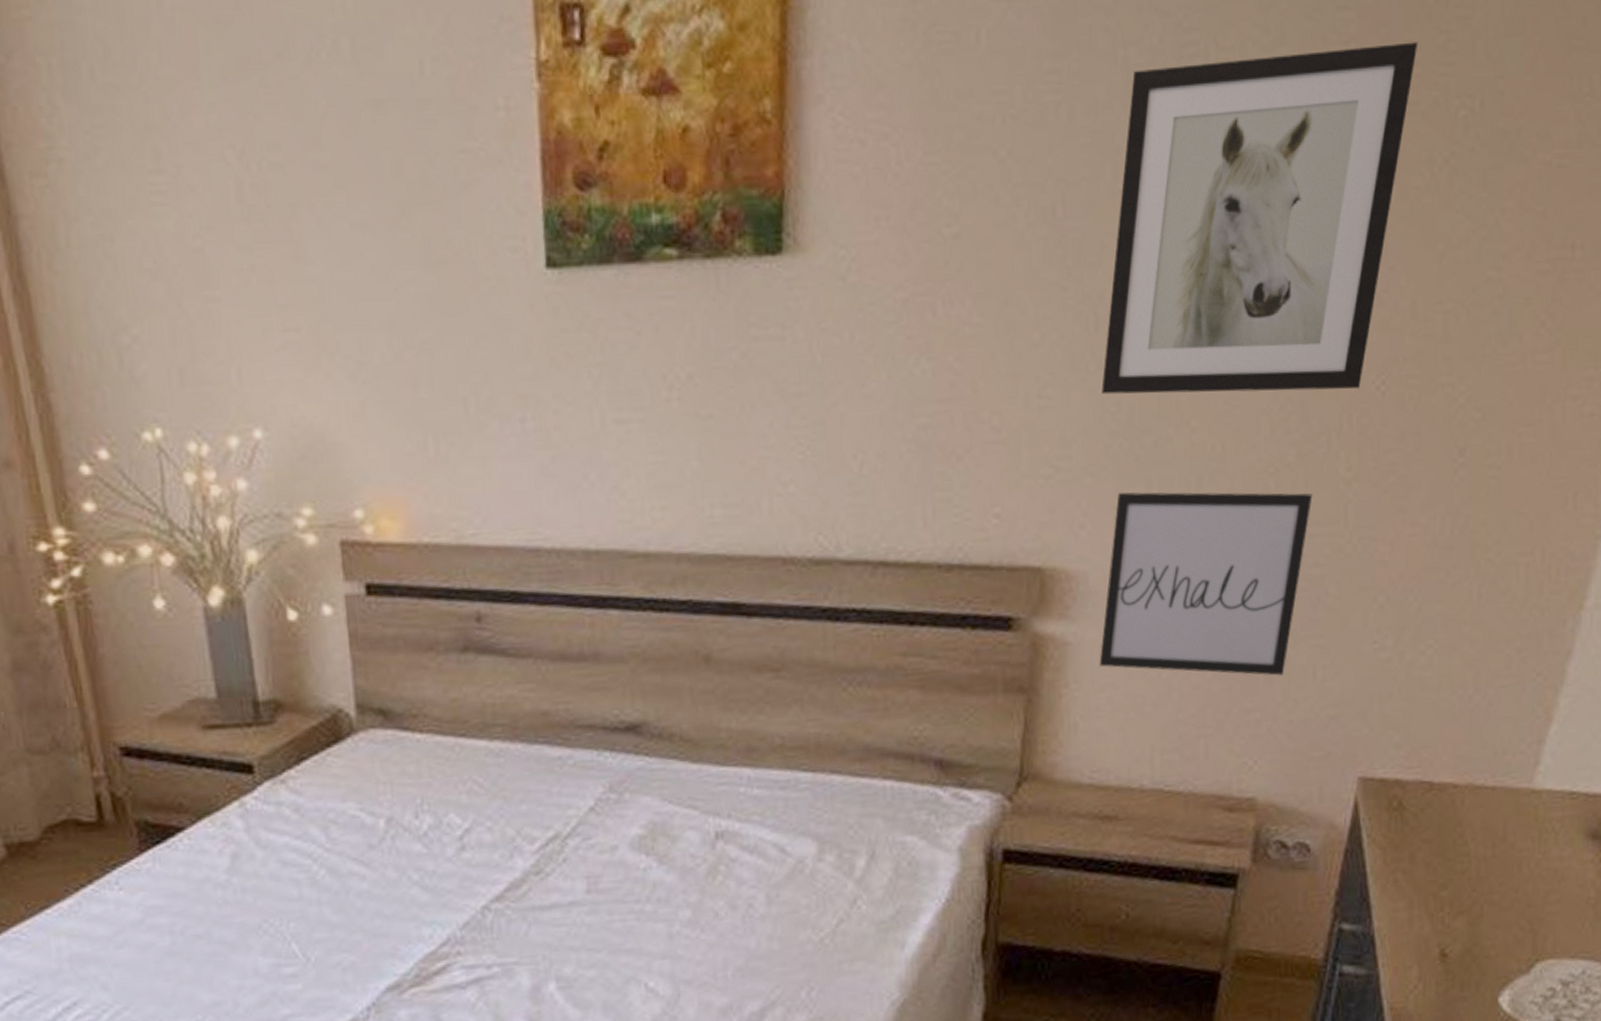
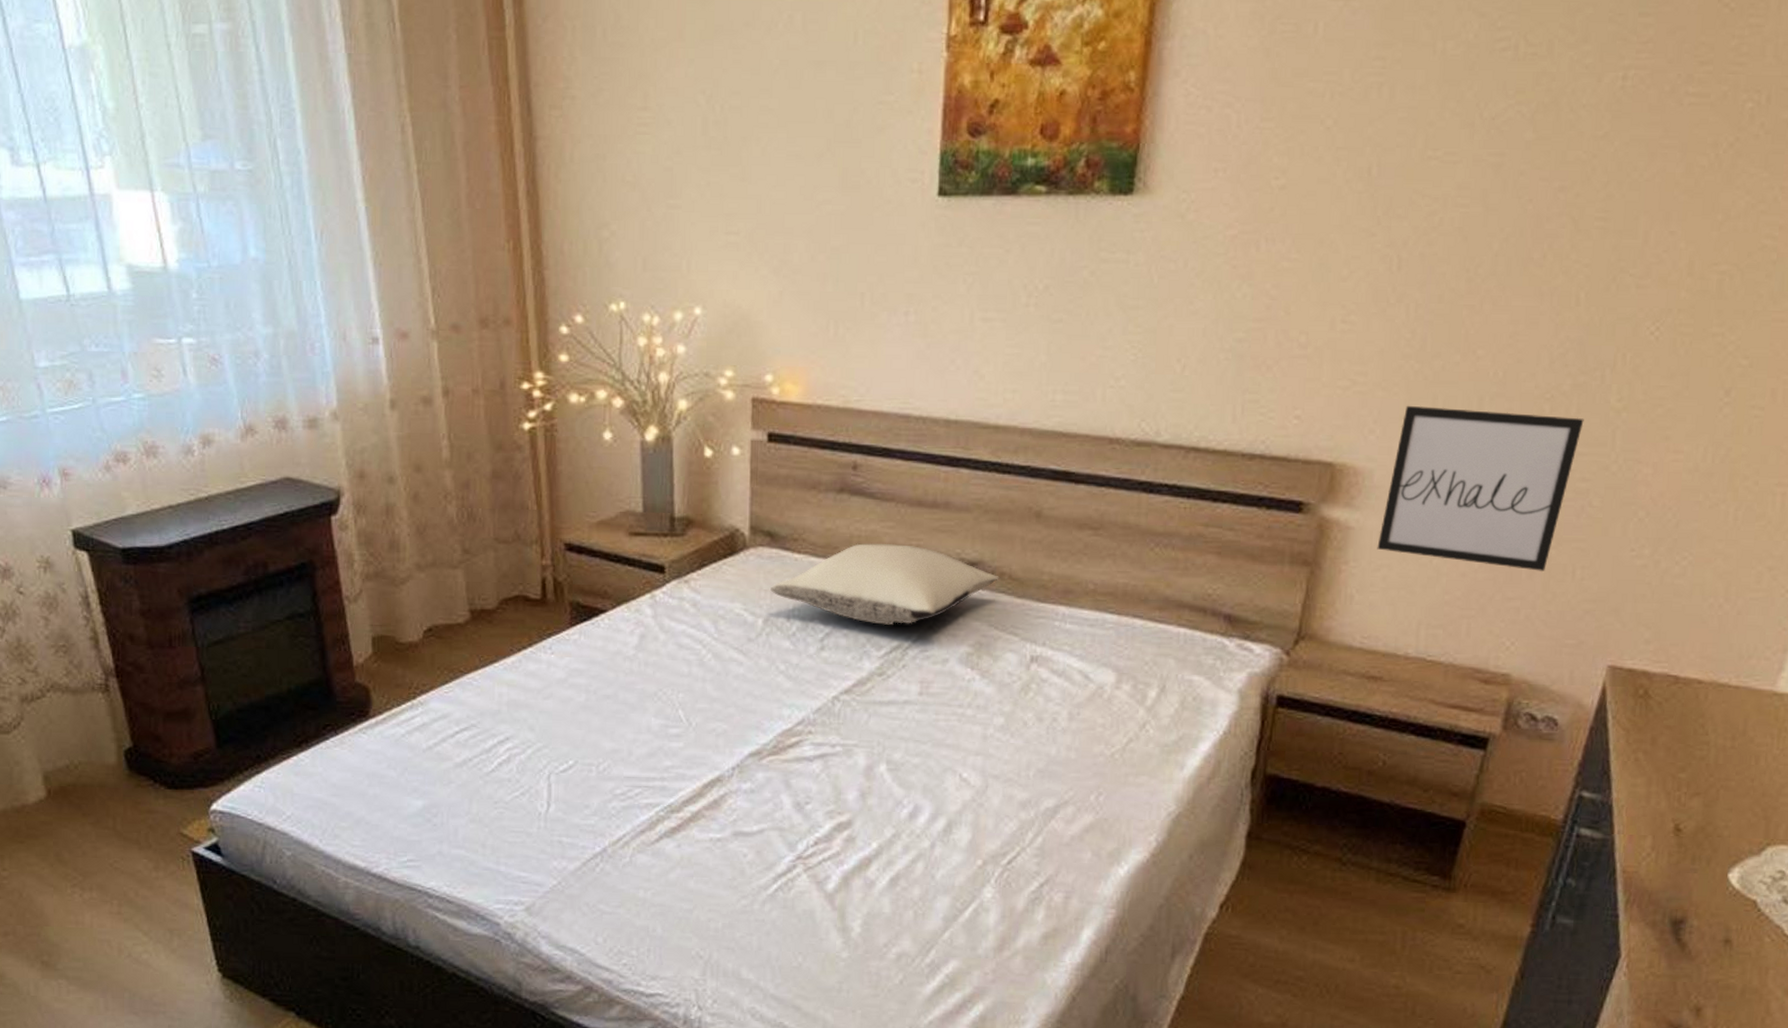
pillow: none [390,710,669,812] -> present [770,543,999,625]
wall art: present [1101,42,1418,395] -> none [1399,44,1712,333]

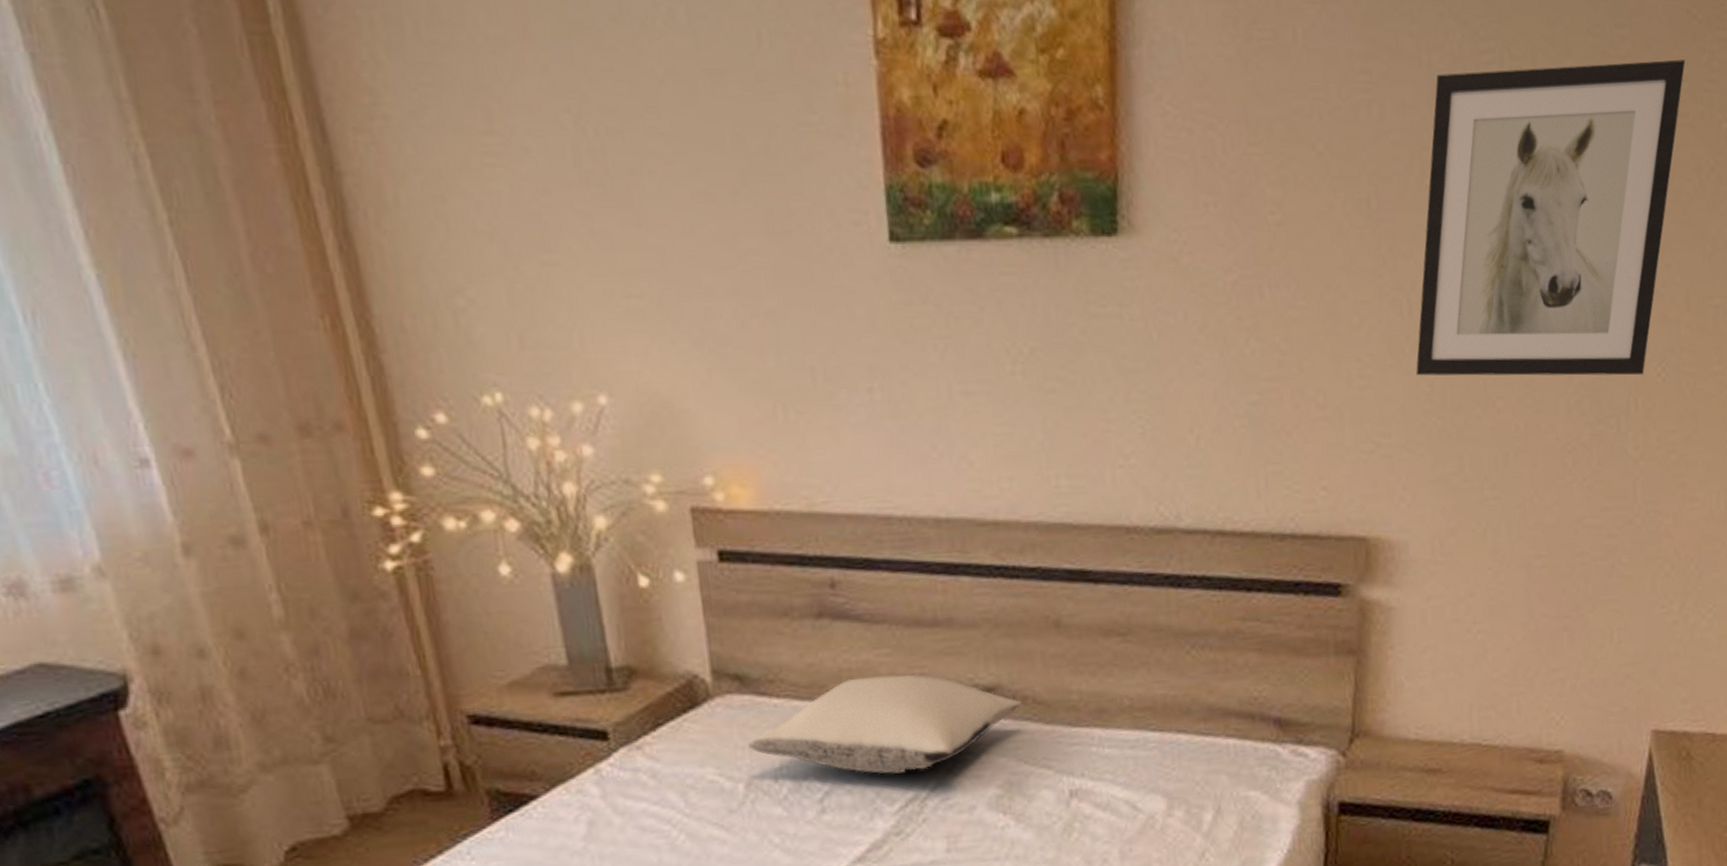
wall art: present [1377,405,1584,571] -> none [1421,467,1605,638]
wall art: none [1399,44,1712,333] -> present [1416,59,1686,376]

